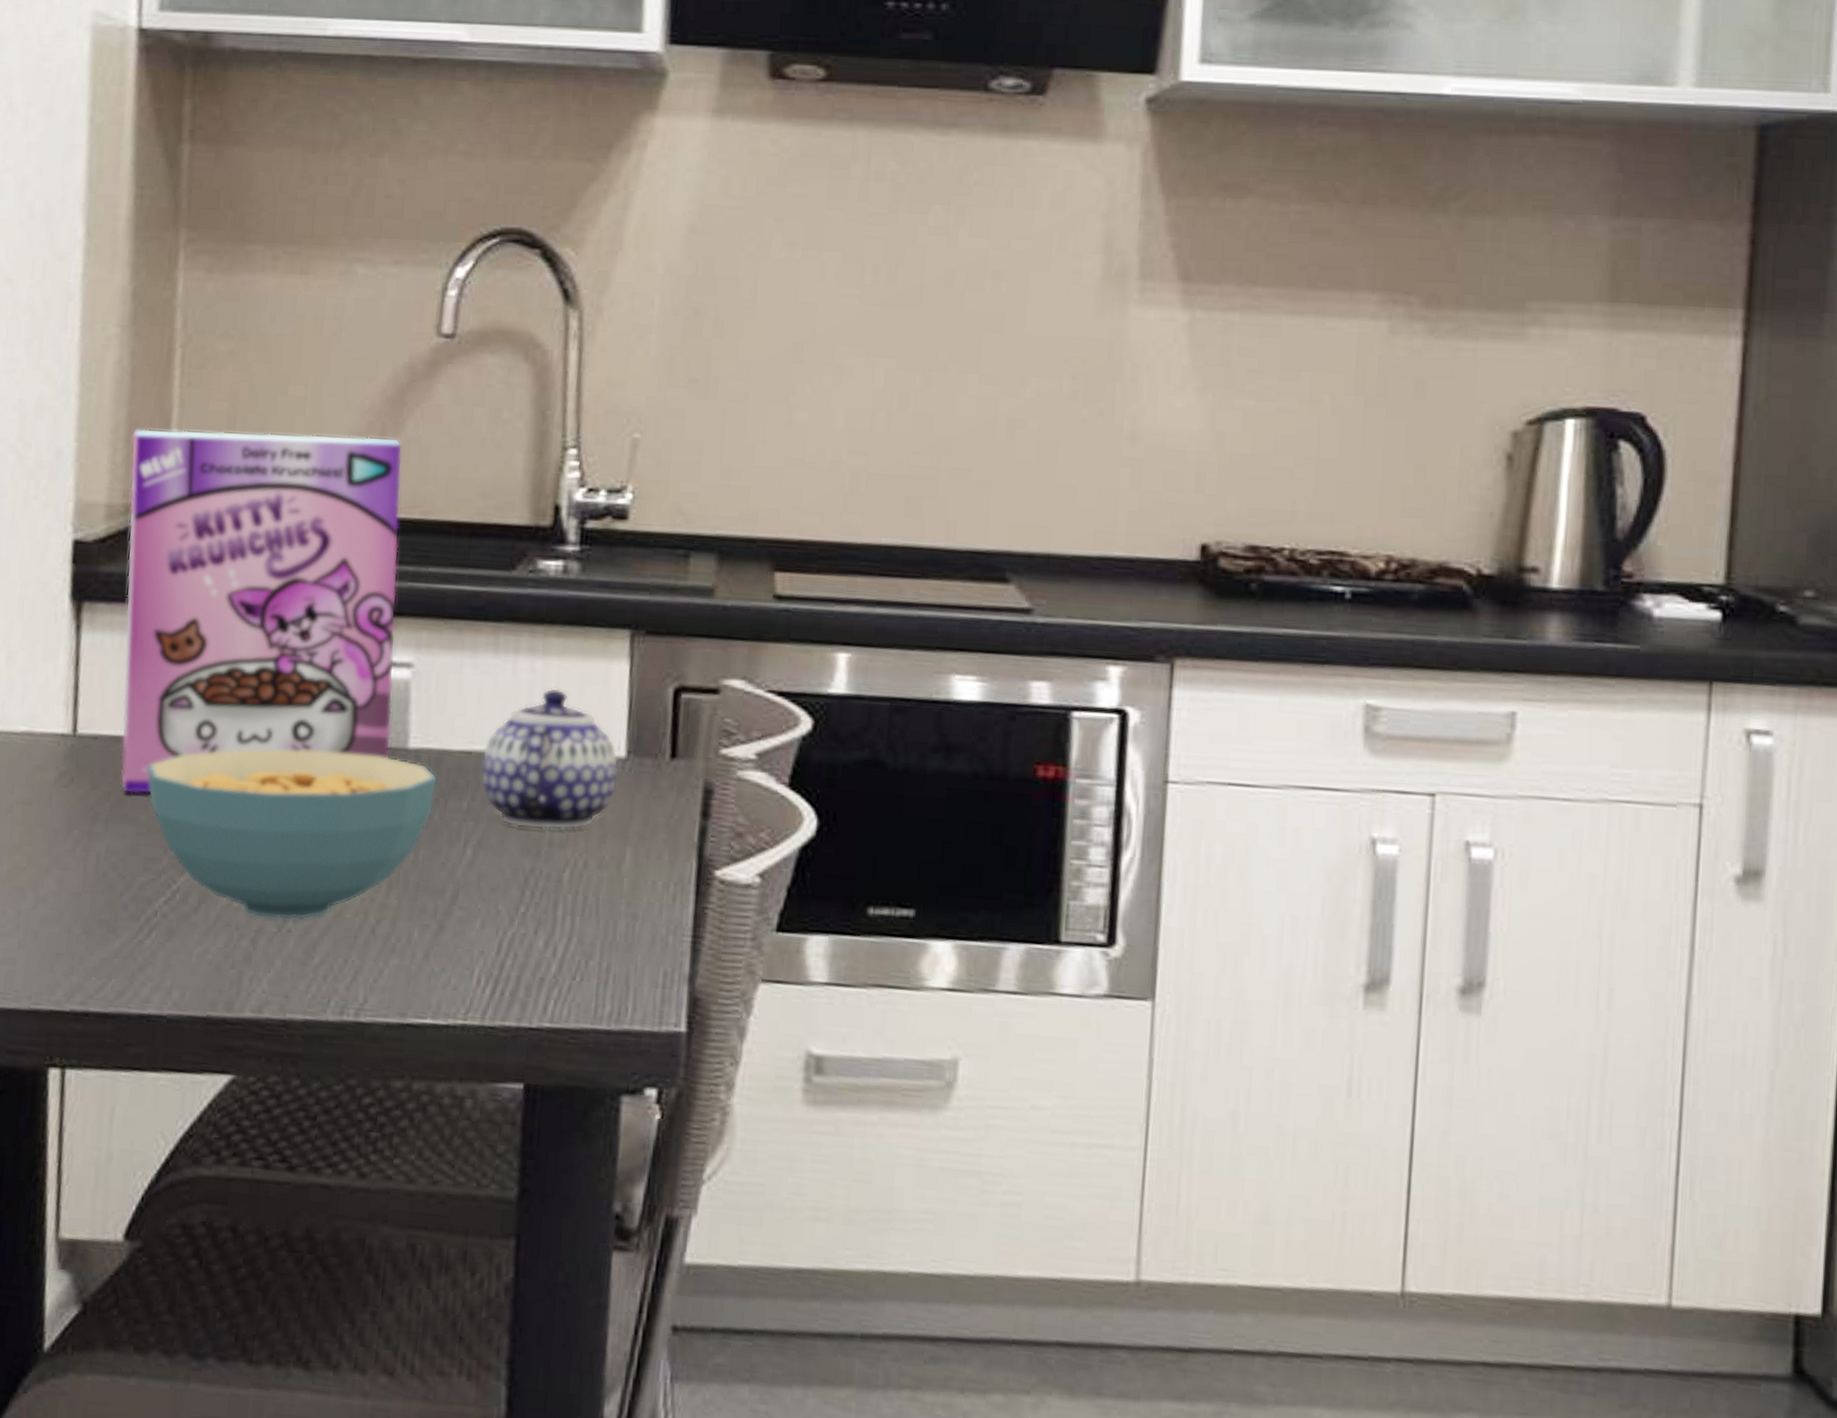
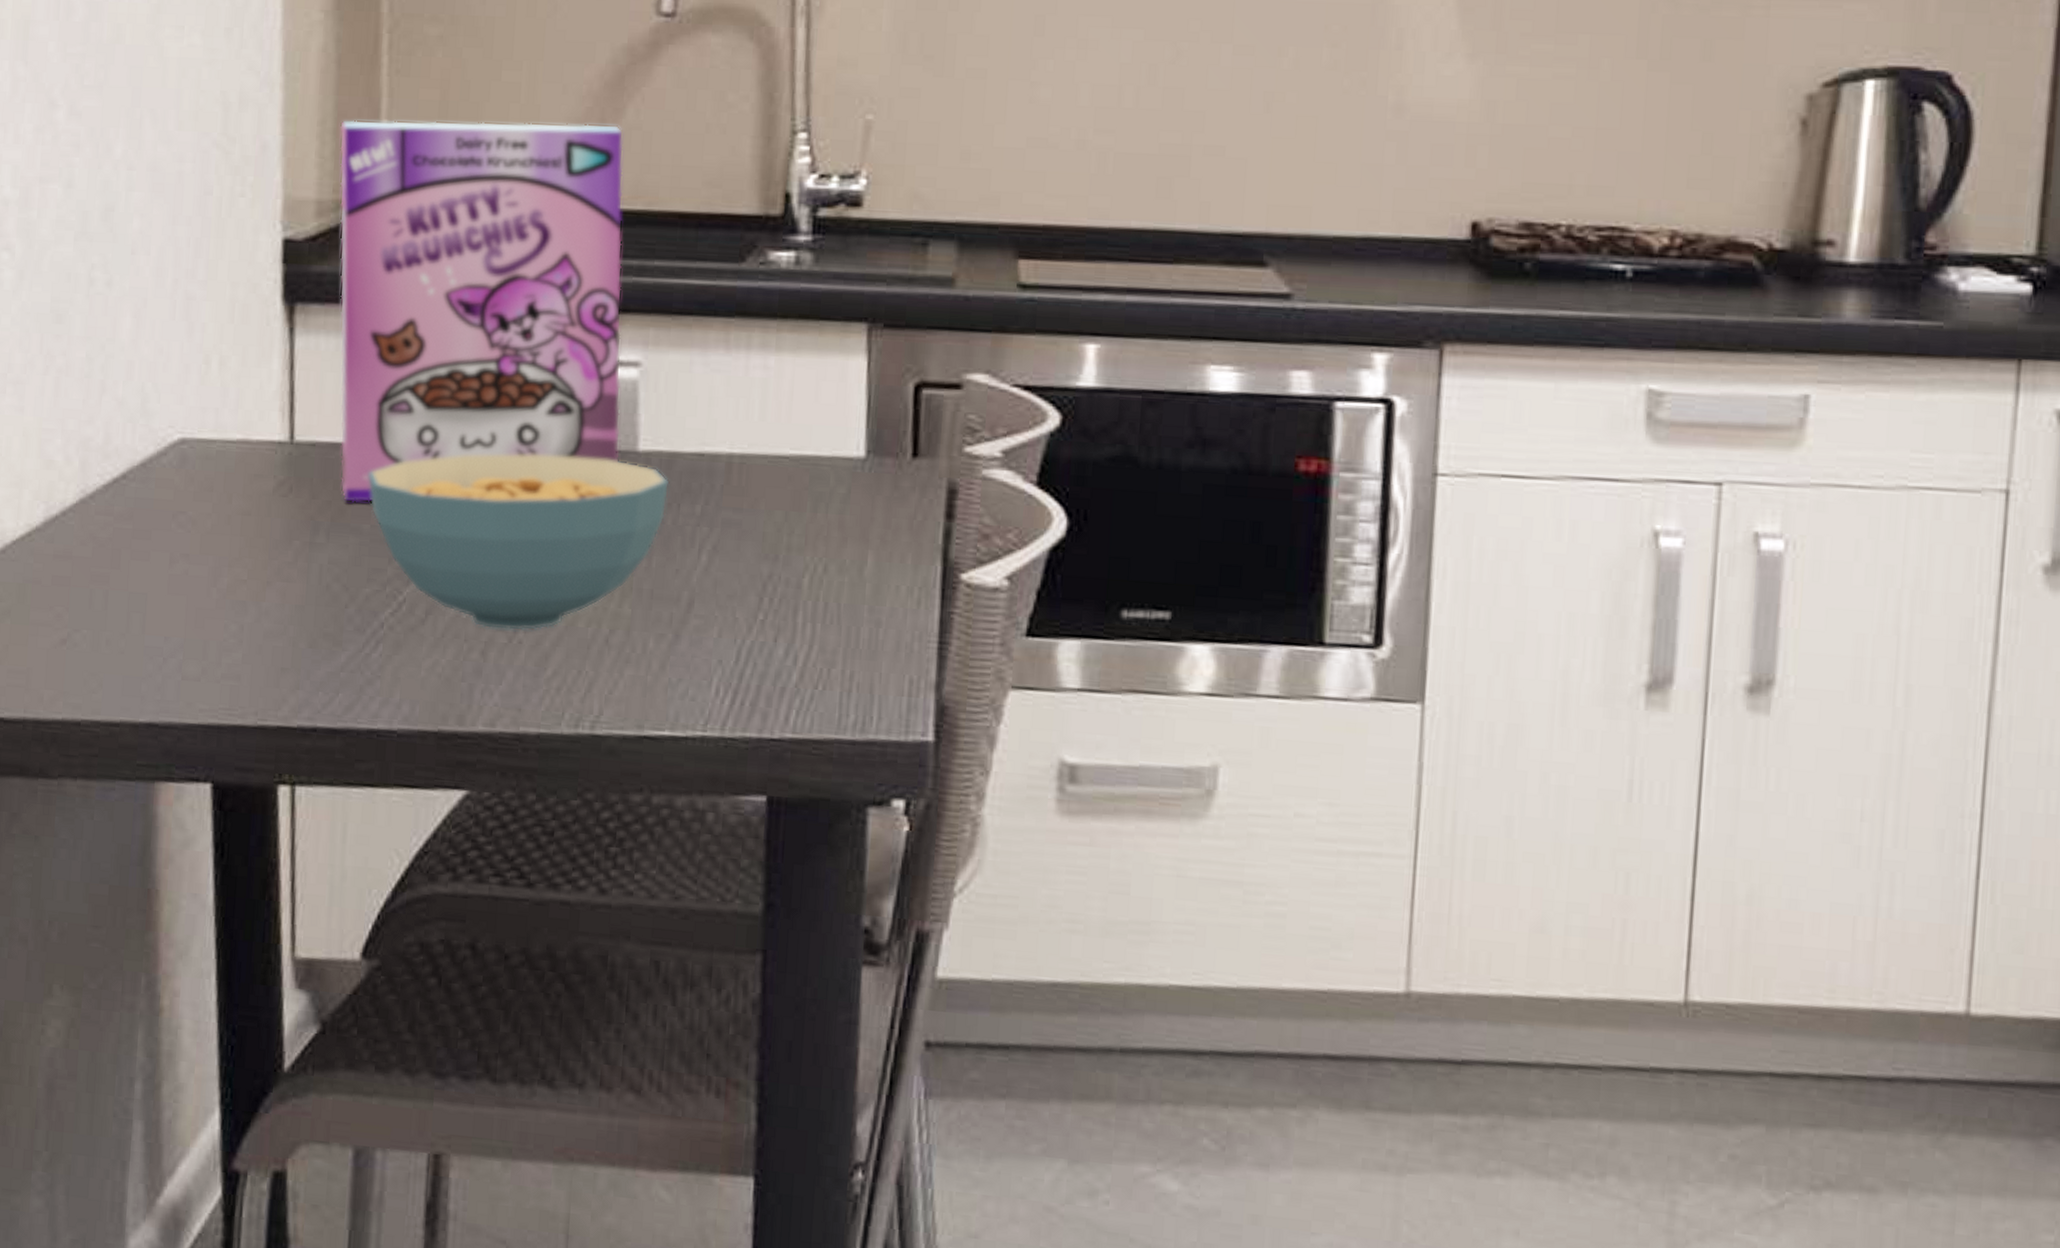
teapot: present [480,688,619,830] -> none [714,386,858,534]

